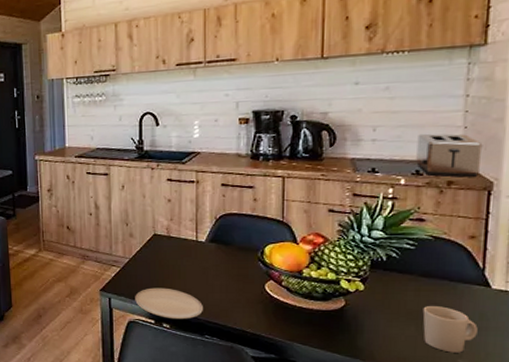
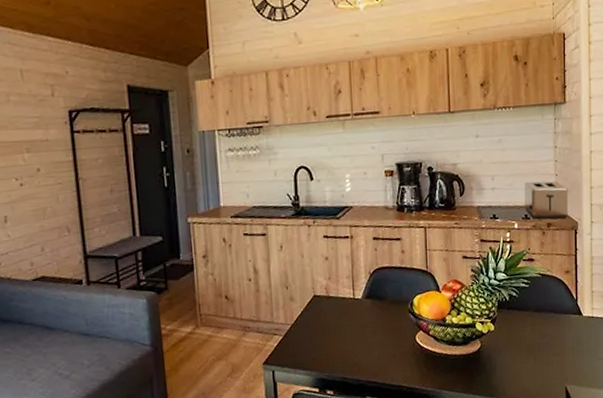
plate: present [135,287,203,320] -> none [298,352,363,385]
mug: present [422,305,478,353] -> none [538,337,576,379]

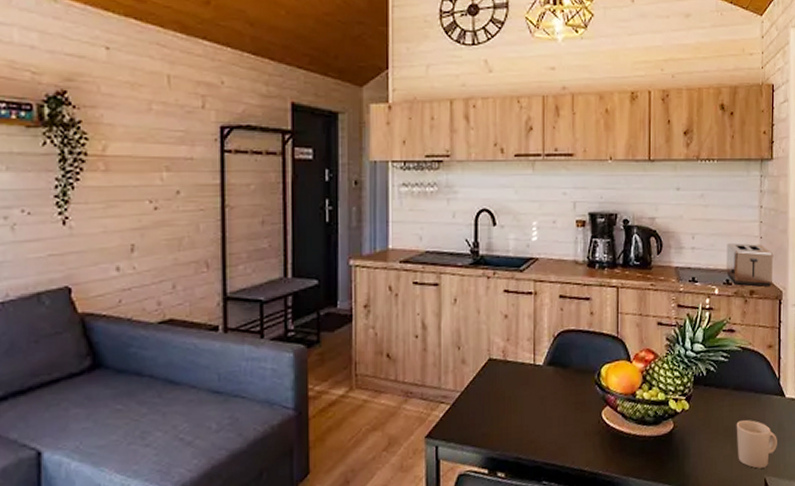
mug: none [538,337,576,379] -> present [736,419,777,469]

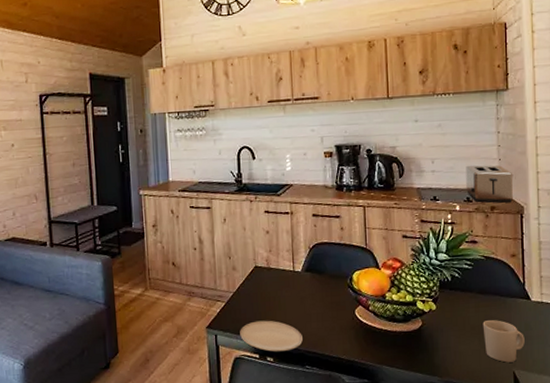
plate: none [466,426,540,466] -> present [240,320,303,352]

